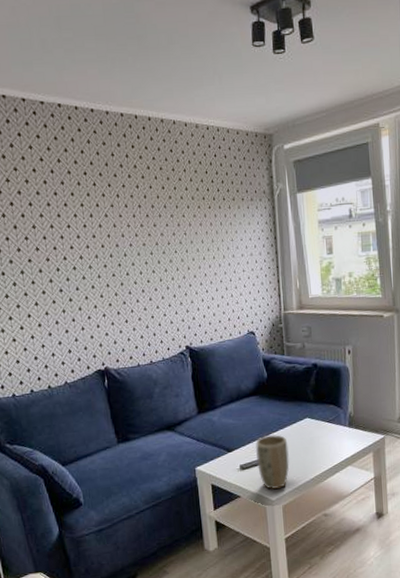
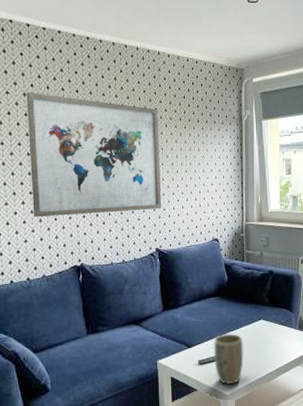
wall art: none [28,177,190,320] -> present [26,91,162,218]

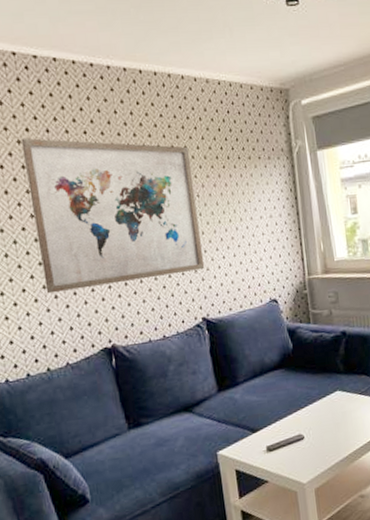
plant pot: present [213,333,244,385] -> none [282,410,321,472]

